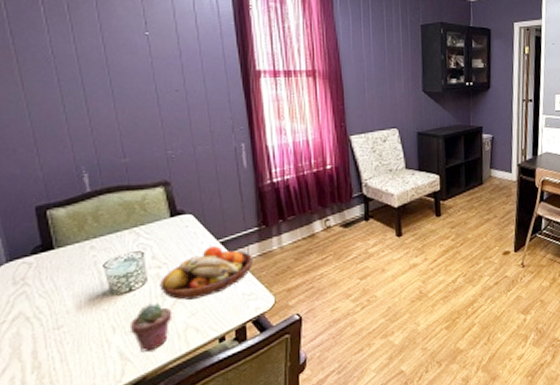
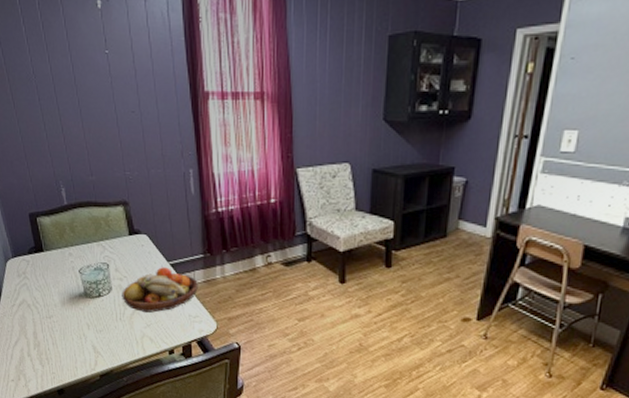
potted succulent: present [129,303,173,352] -> none [99,310,132,350]

